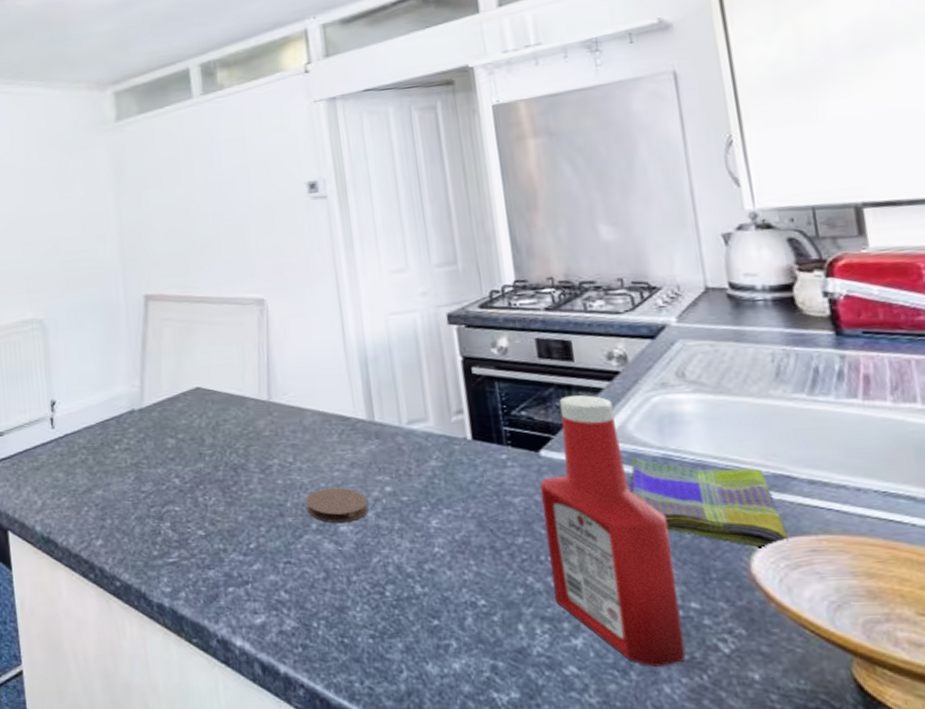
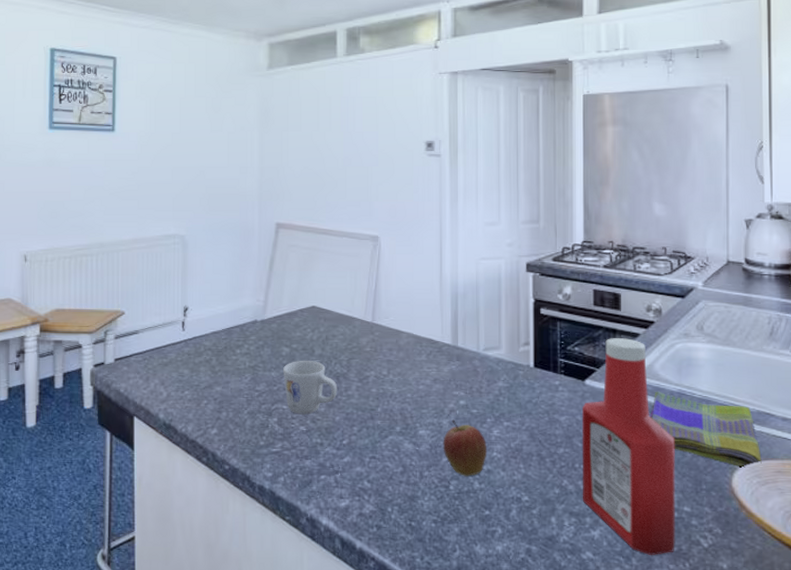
mug: none [169,451,237,517] -> present [282,360,338,415]
coaster: present [306,487,370,524] -> none [394,398,445,428]
fruit: none [370,510,427,579] -> present [443,419,487,476]

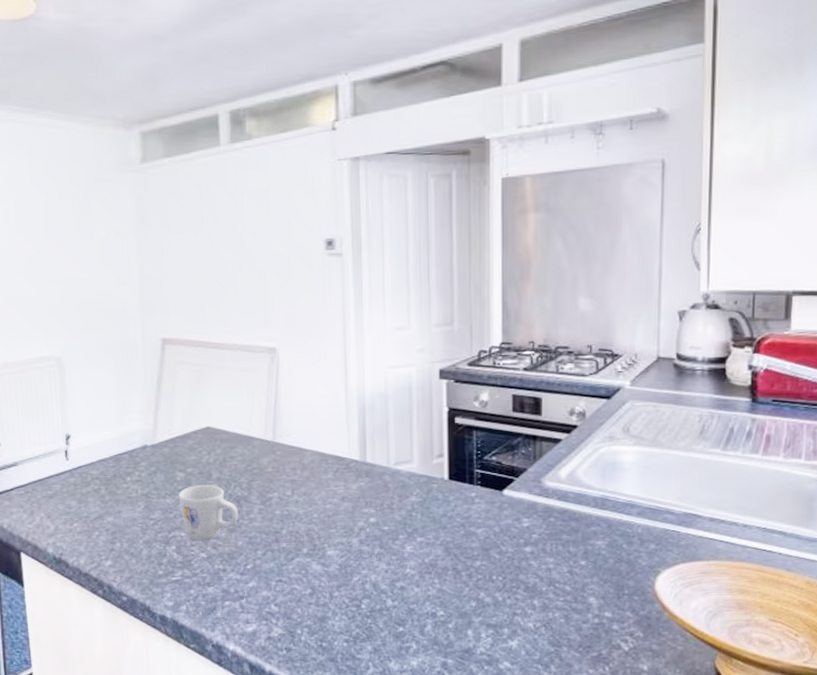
fruit: present [443,419,487,476] -> none [353,537,400,594]
ketchup bottle: present [583,338,675,555] -> none [500,444,597,661]
dish towel: present [649,391,762,468] -> none [571,497,687,571]

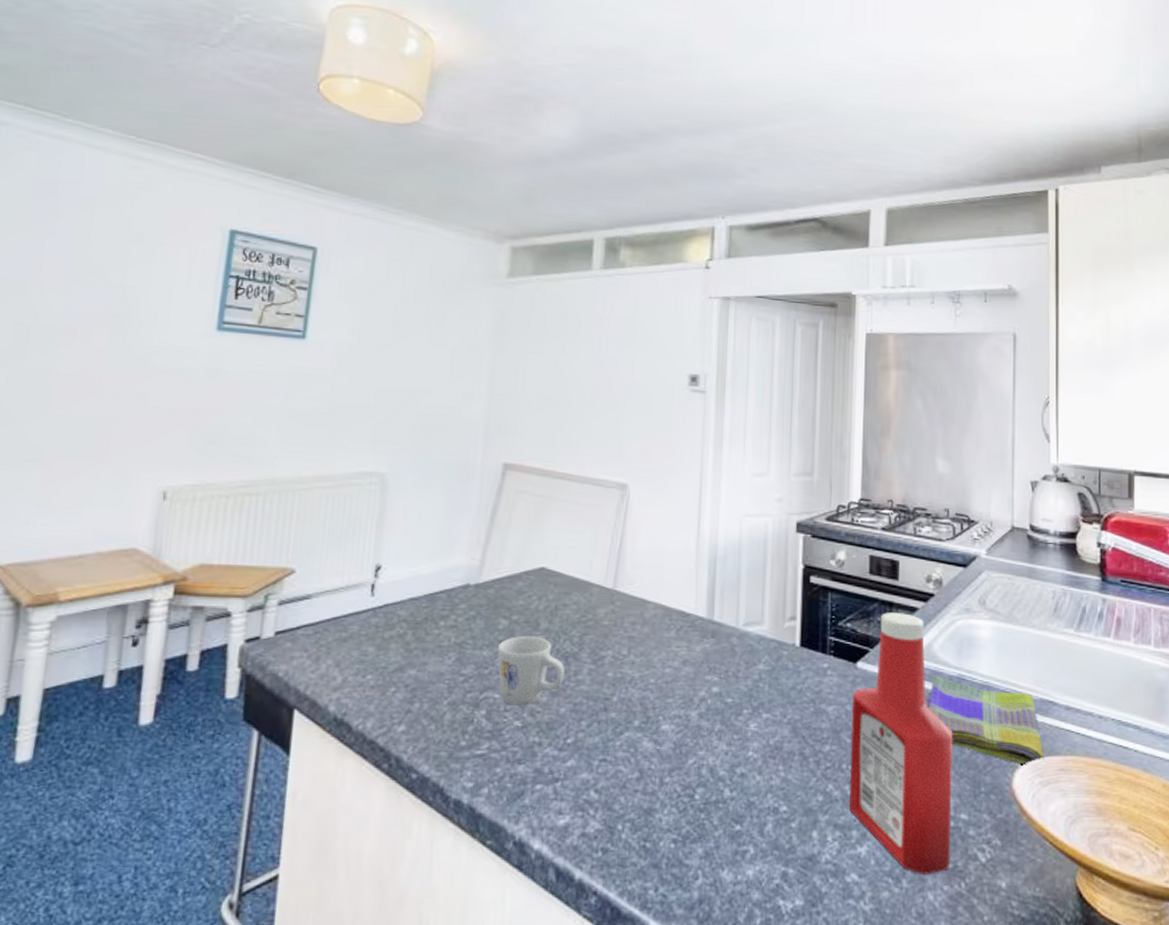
ketchup bottle: none [500,444,597,661] -> present [849,613,953,874]
dish towel: none [571,497,687,571] -> present [926,675,1044,766]

